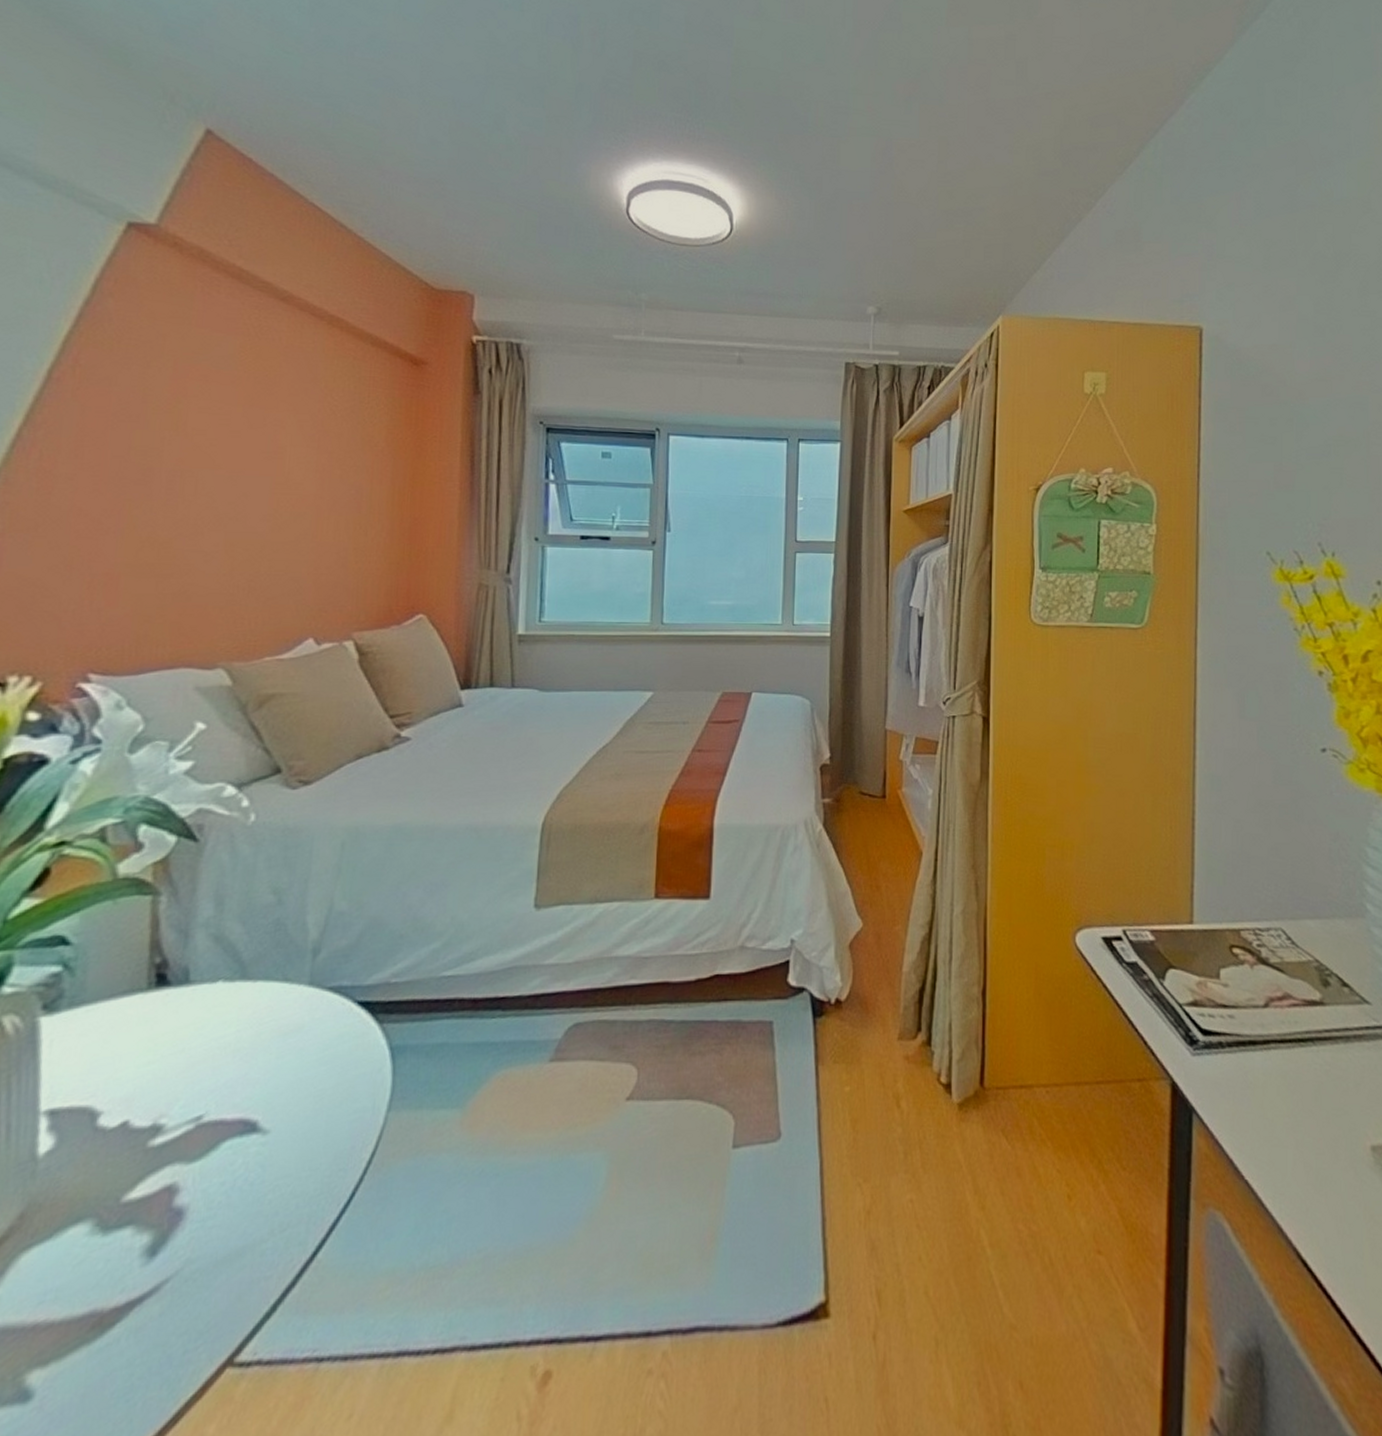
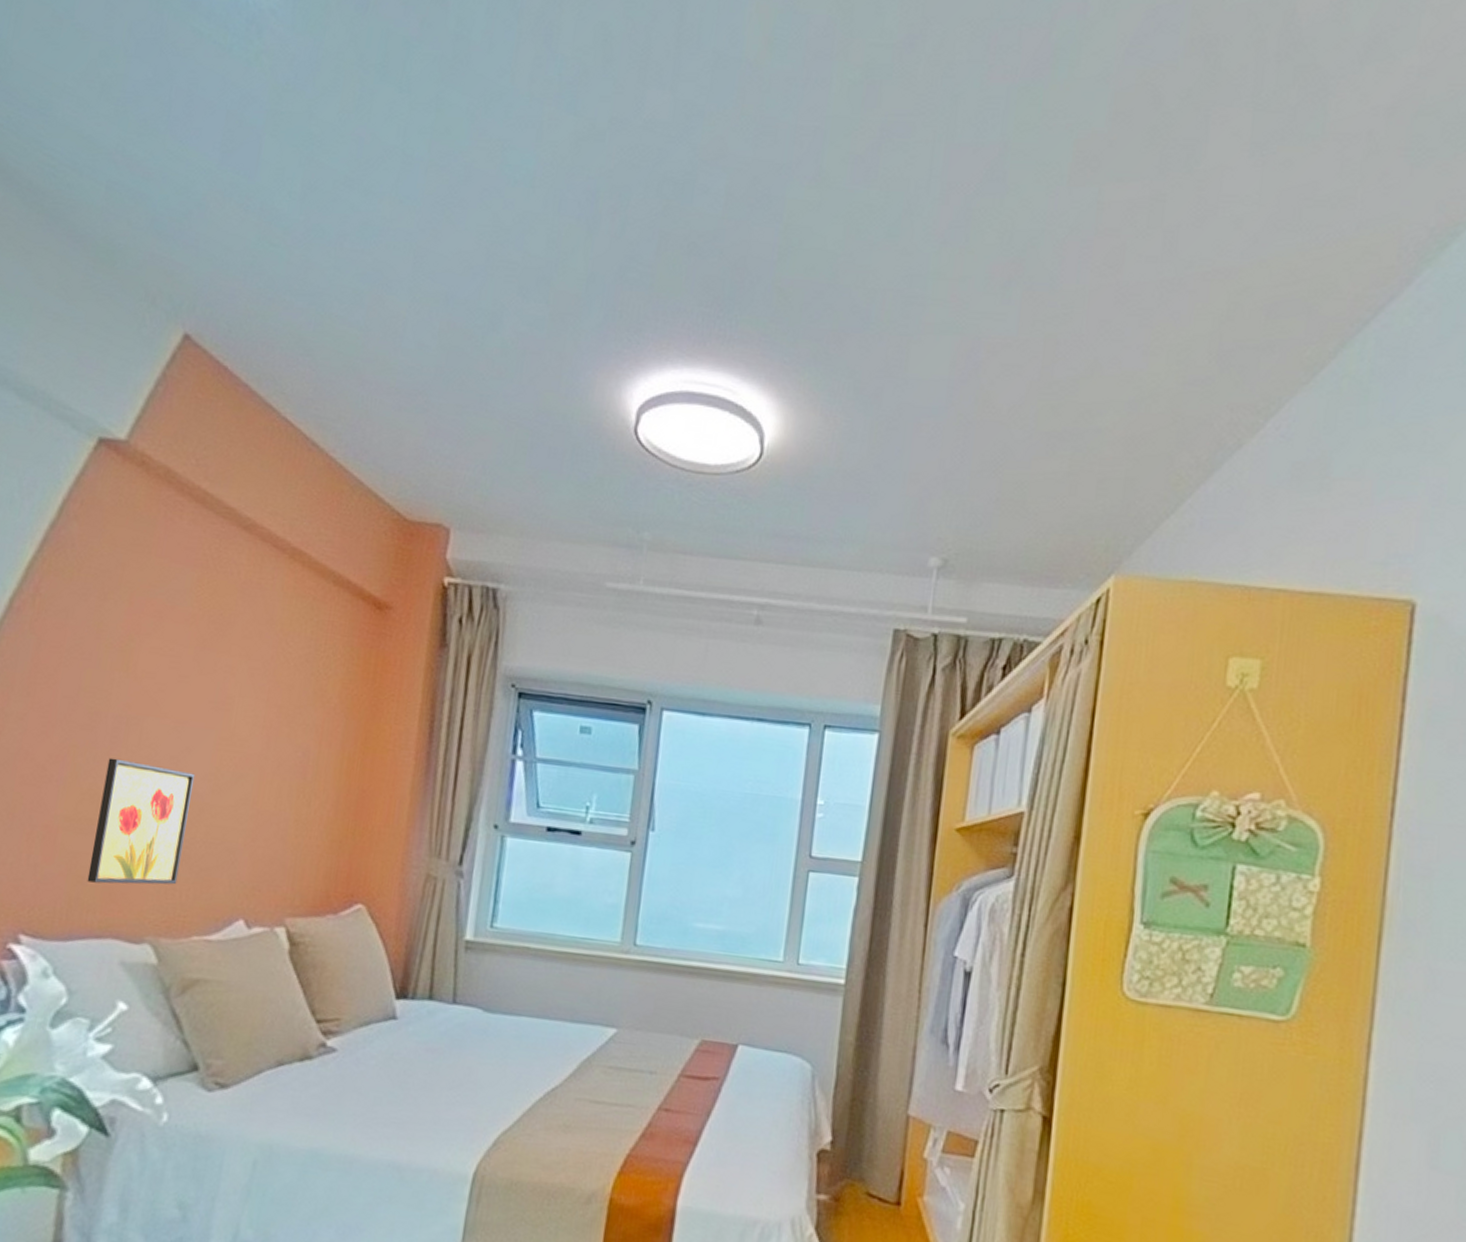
wall art: none [154,508,254,620] -> present [87,757,196,885]

